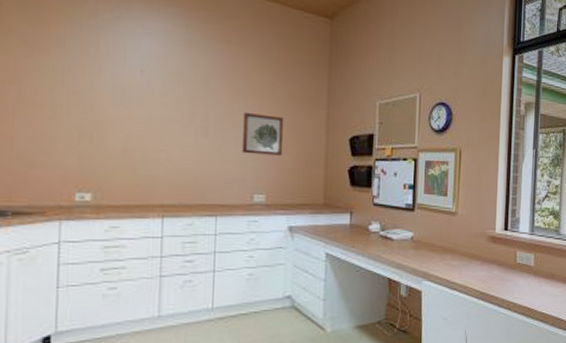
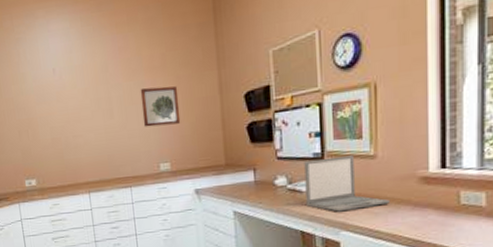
laptop: none [395,209,466,262] -> present [304,155,391,212]

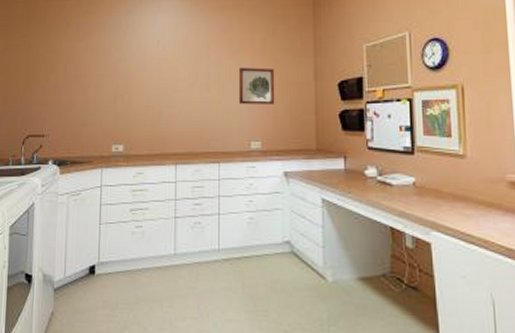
laptop: present [304,155,391,212] -> none [394,153,482,210]

